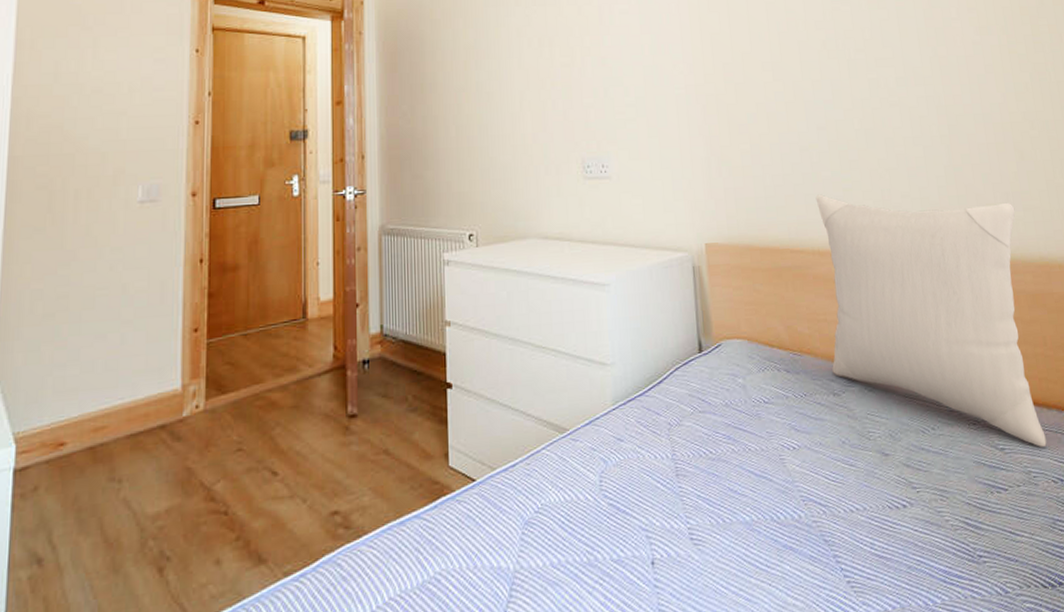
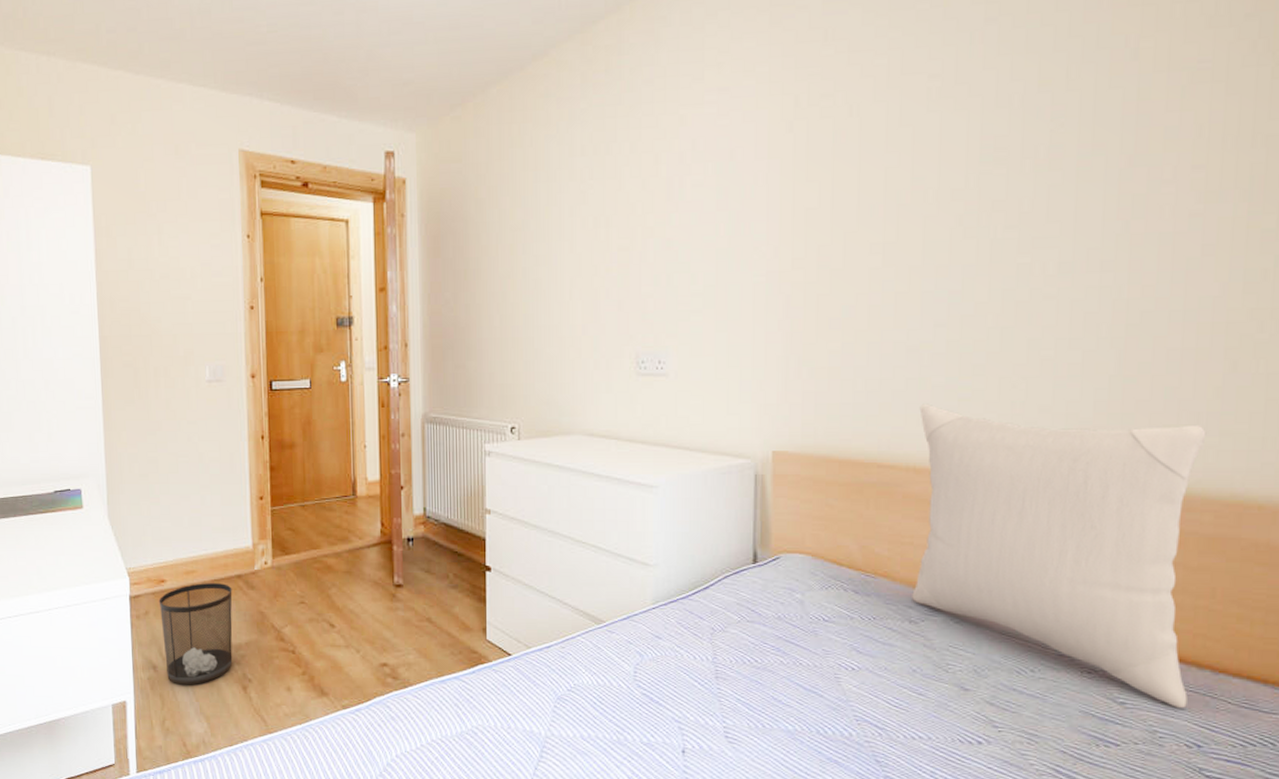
waste bin: none [53,438,153,580] -> present [158,583,233,685]

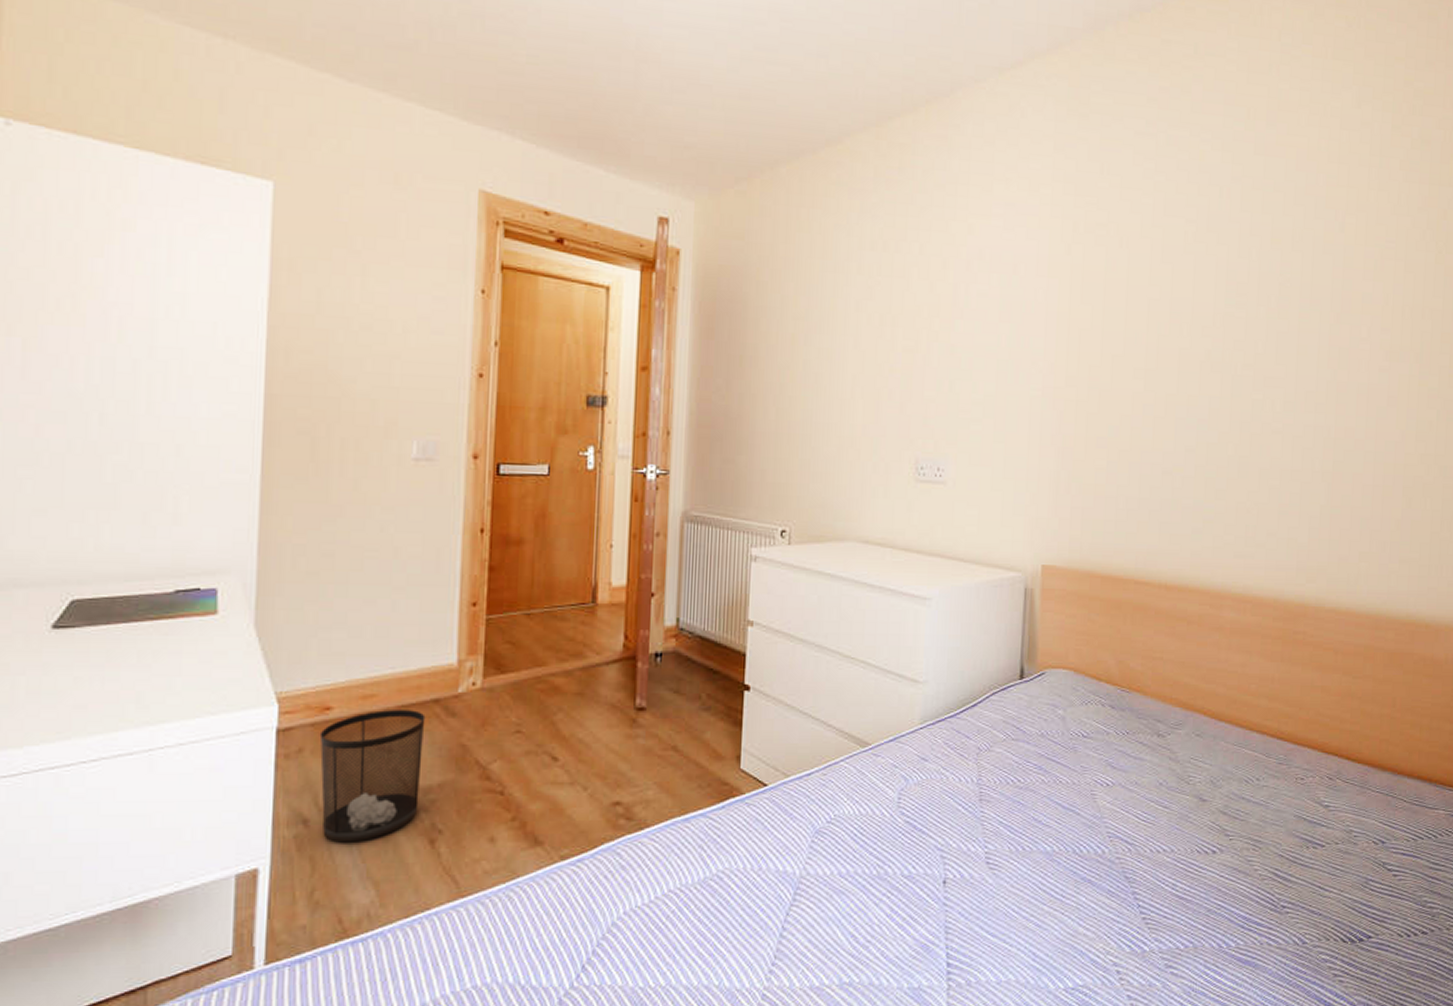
pillow: present [912,403,1207,708] -> none [1161,523,1390,808]

